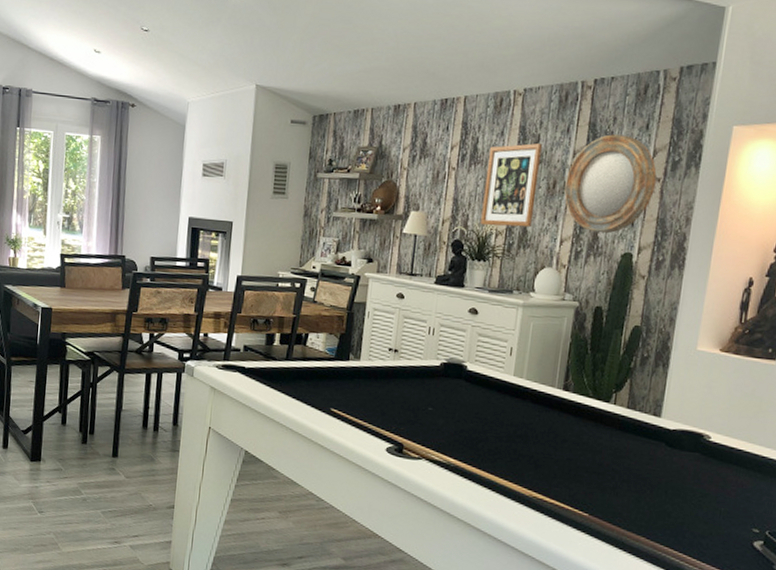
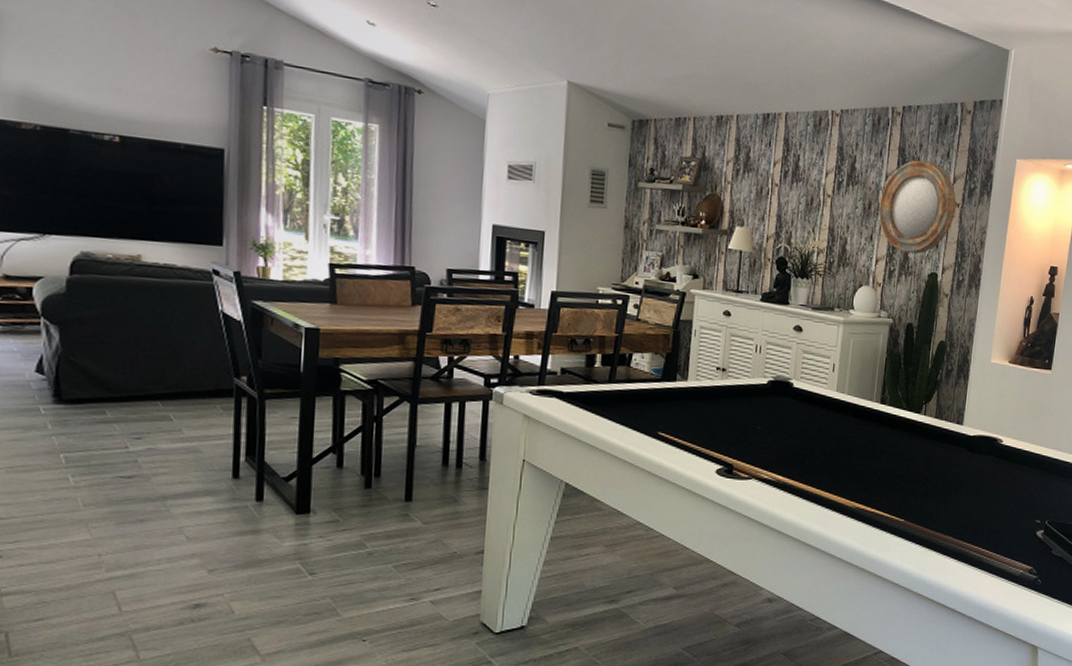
wall art: present [480,142,542,228] -> none [803,164,858,247]

